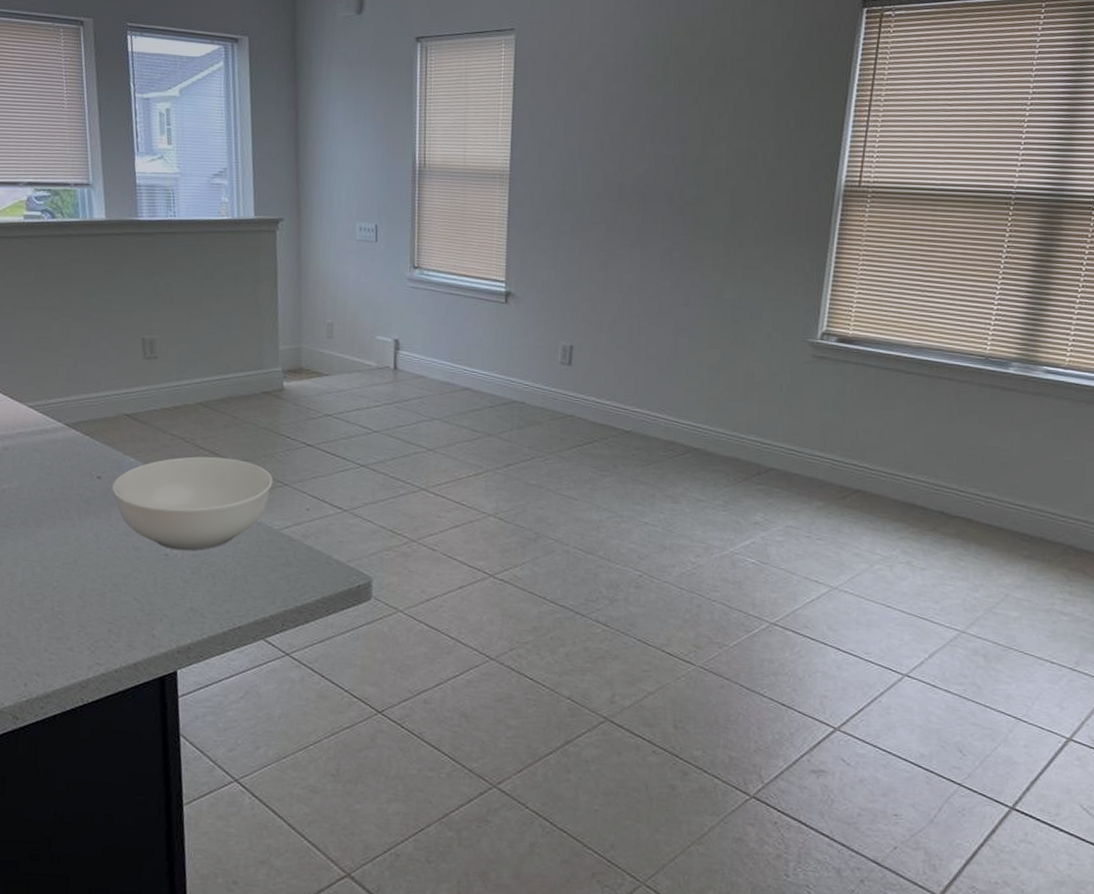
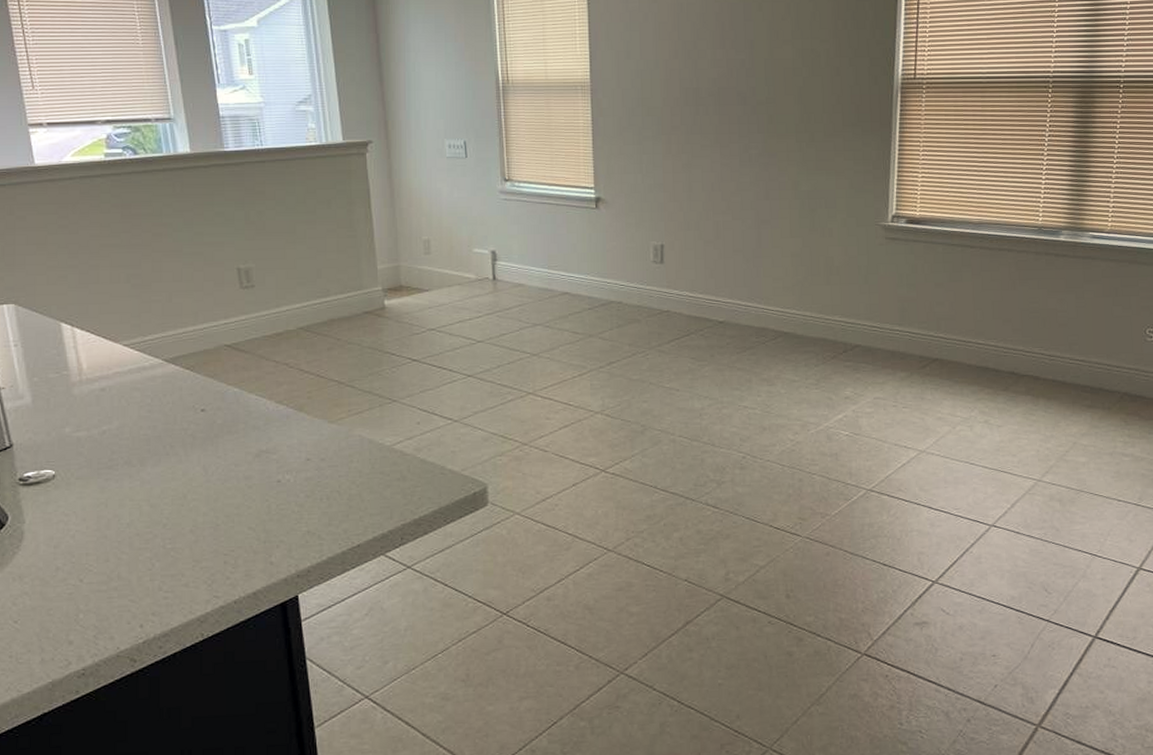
bowl: present [112,456,273,551] -> none [217,379,381,476]

